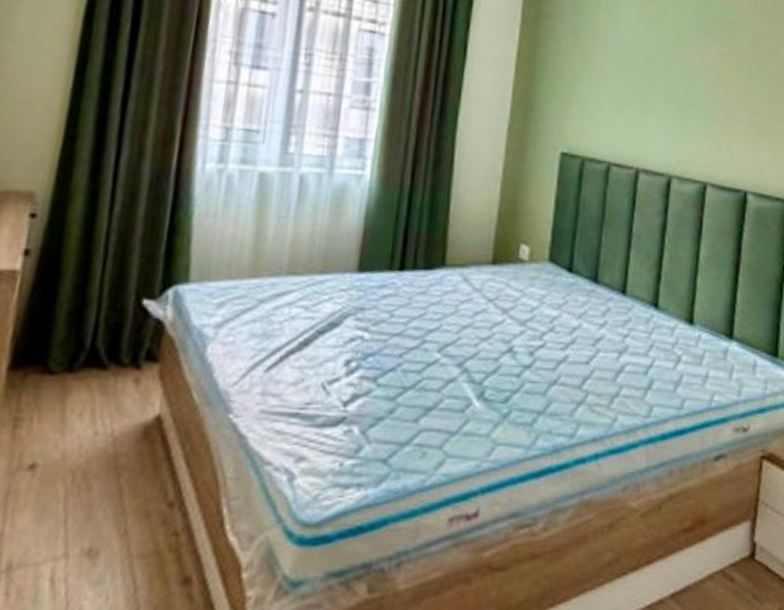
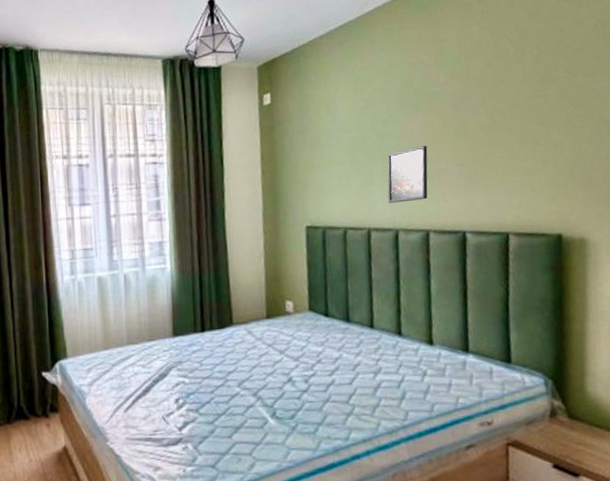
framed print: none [664,81,718,146] -> present [387,146,428,203]

